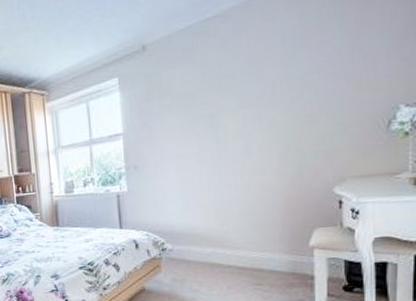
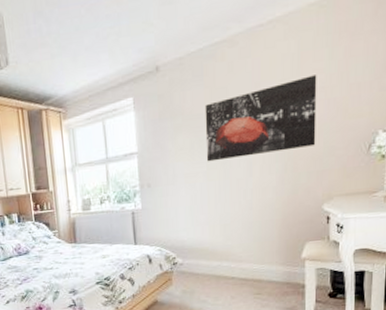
wall art: none [195,47,324,142] -> present [205,75,317,162]

